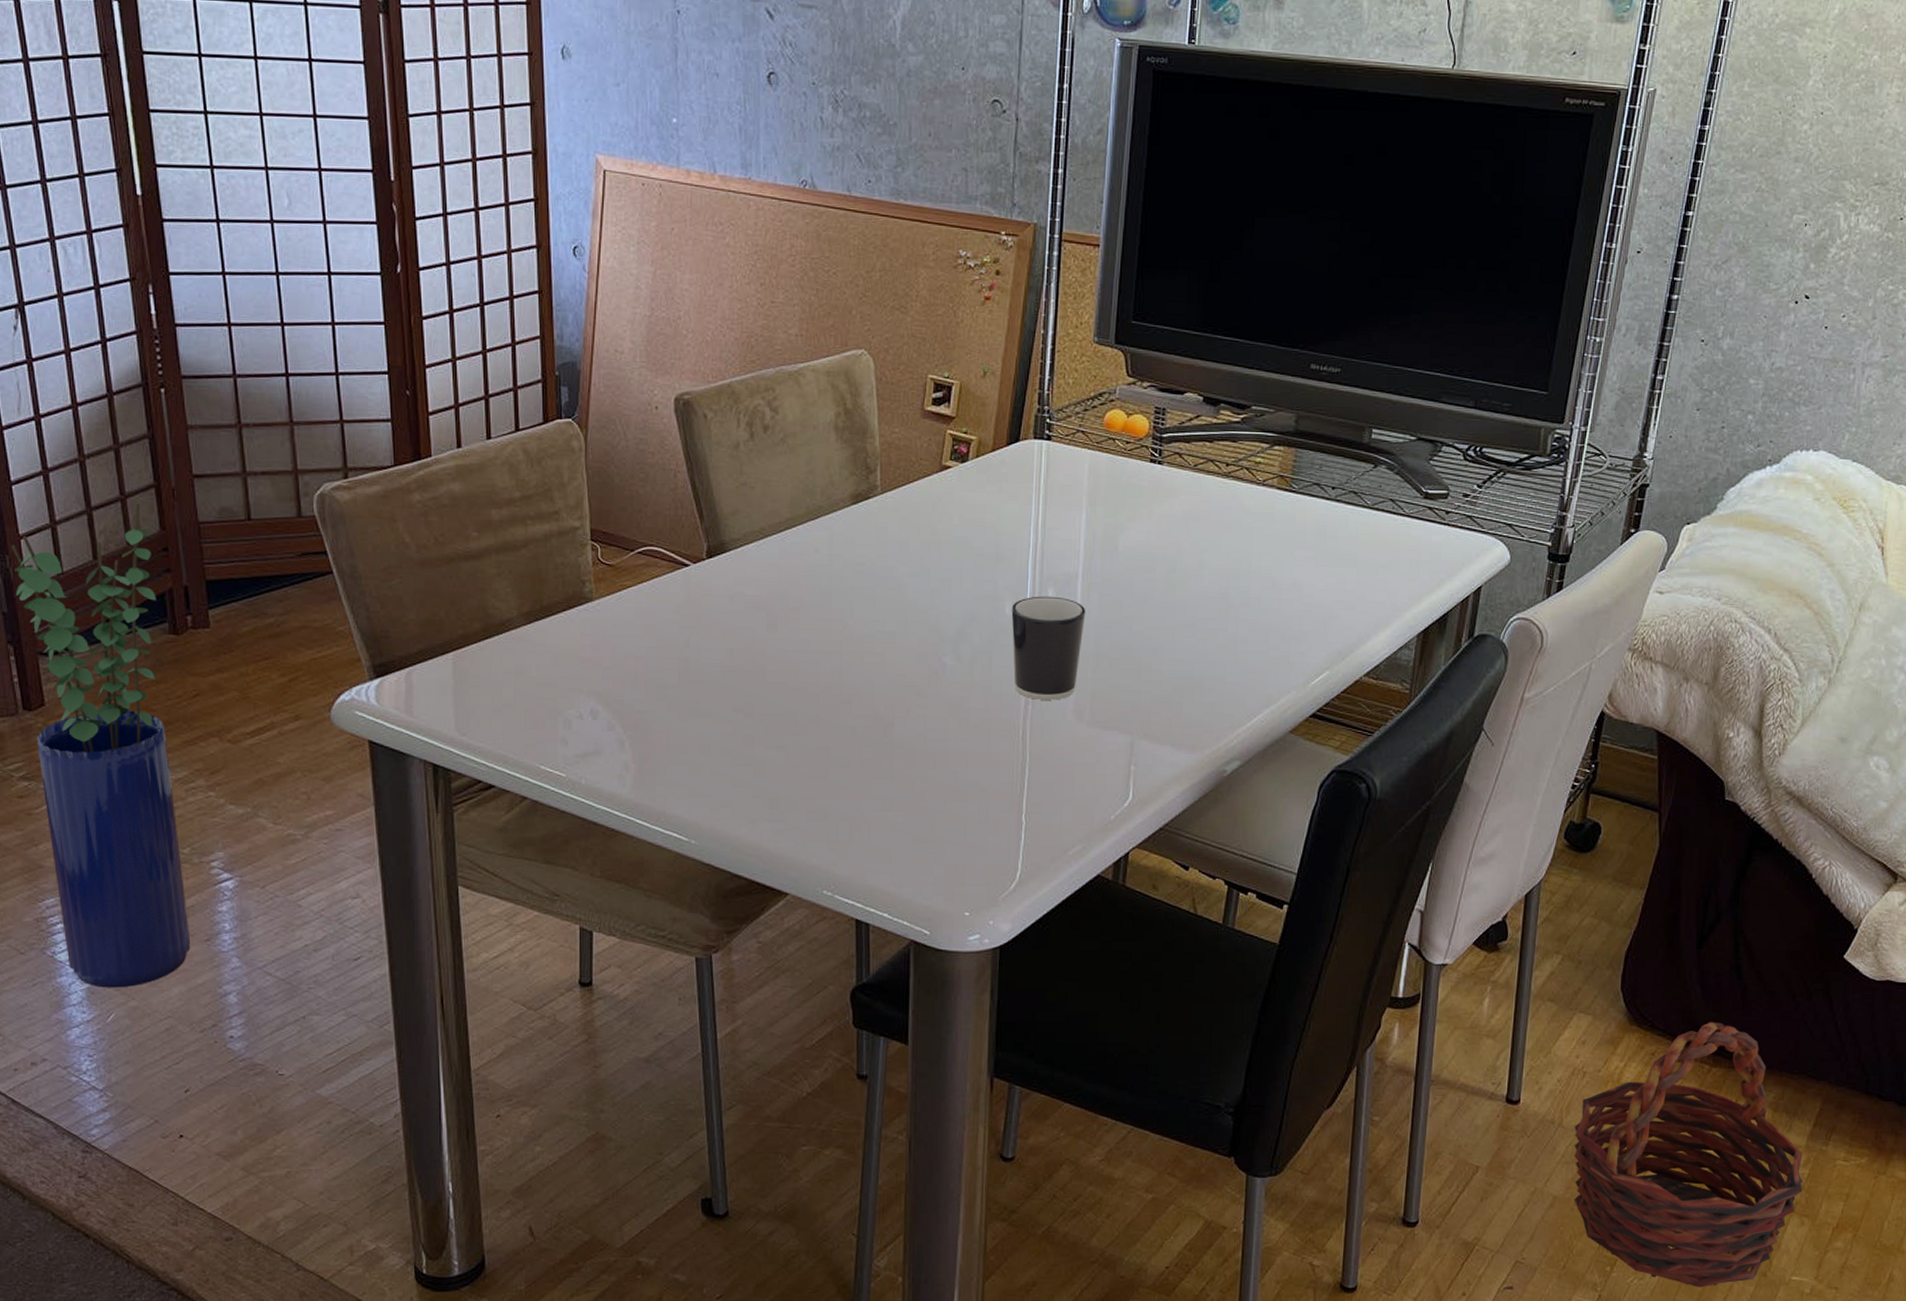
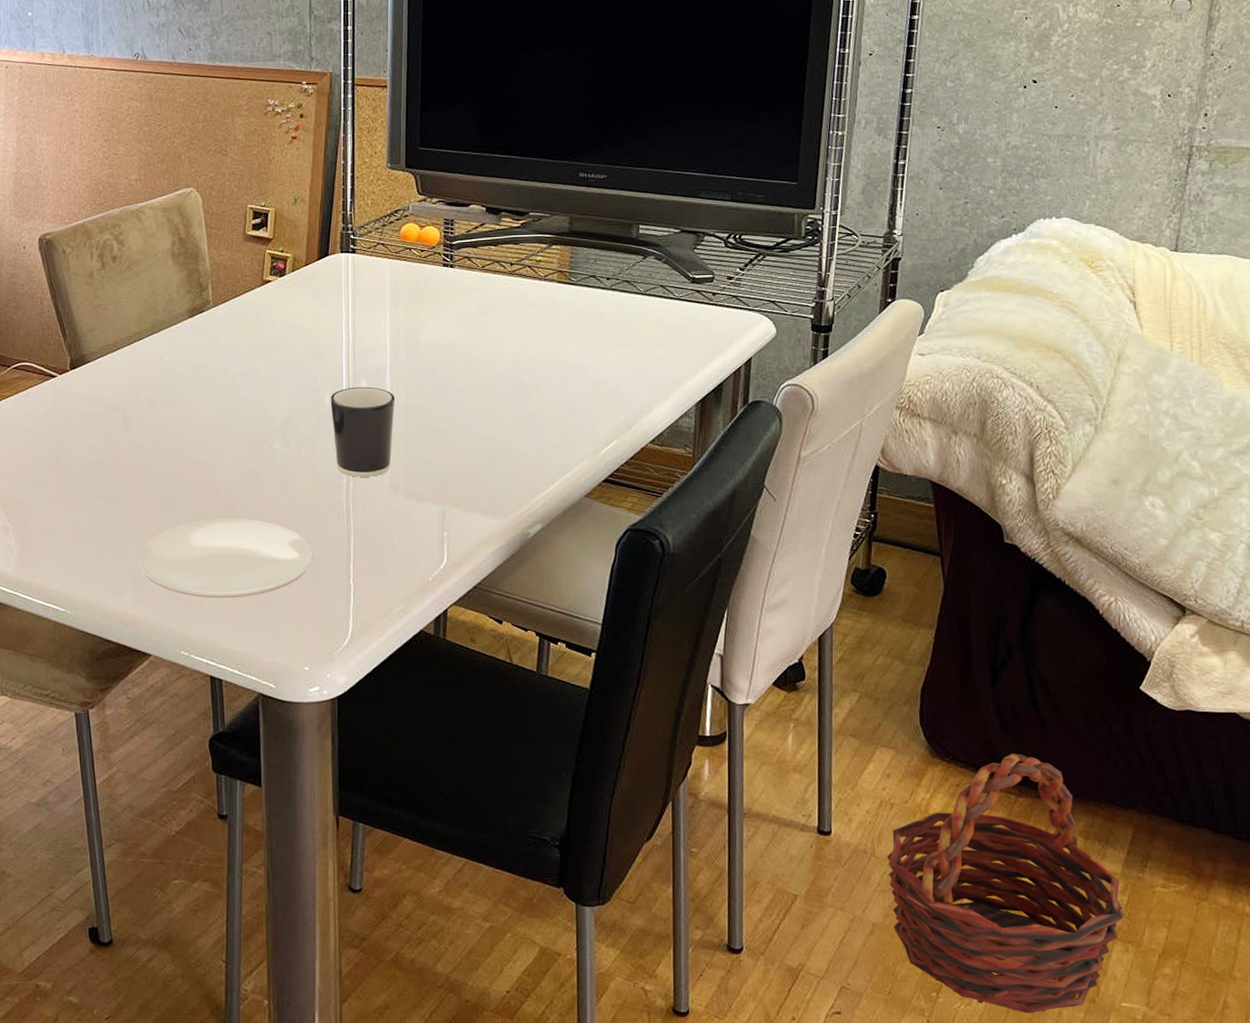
plate: none [777,740,983,832] -> present [138,518,314,599]

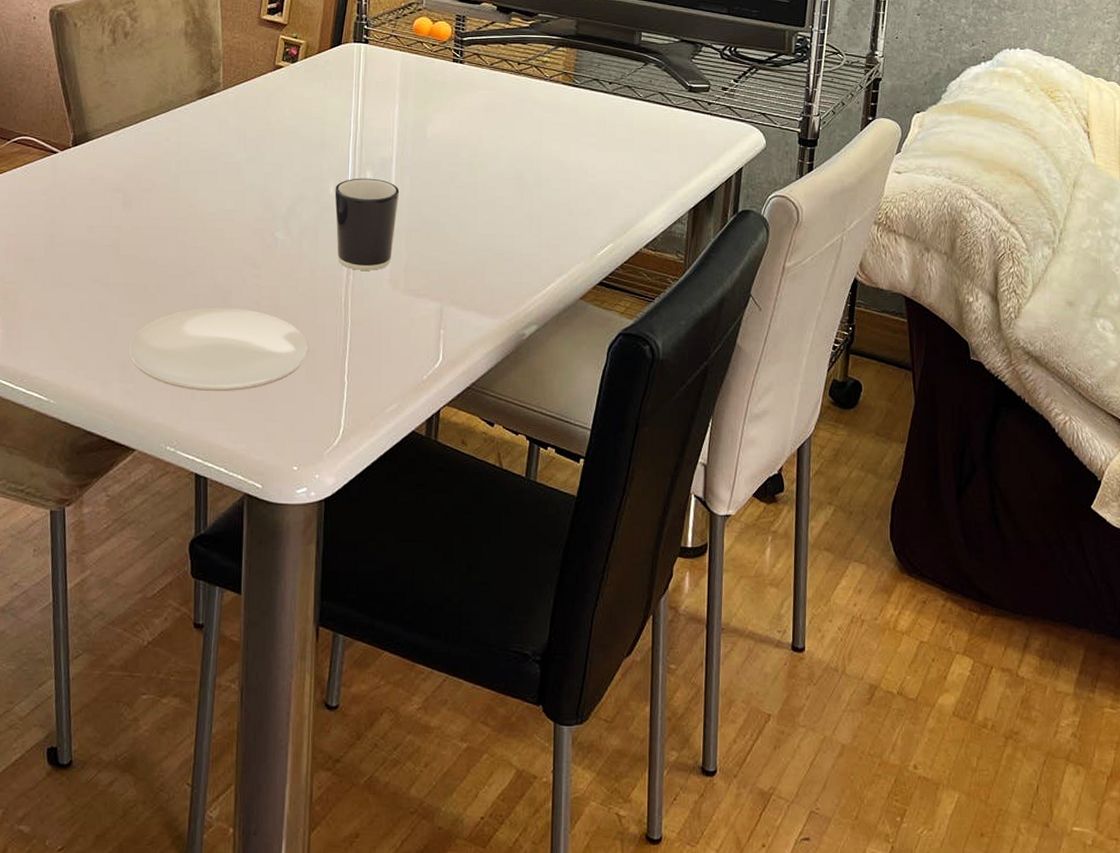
basket: present [887,753,1123,1014] -> none [857,570,1075,839]

